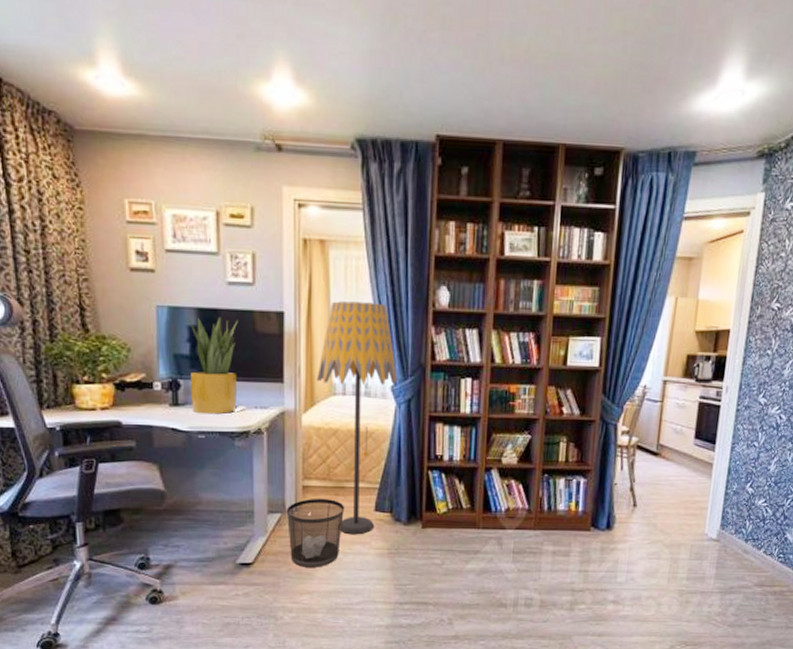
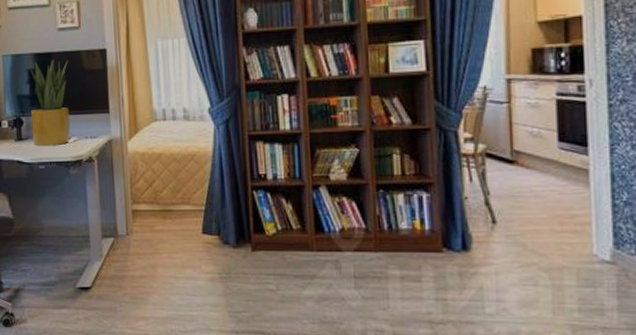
waste bin: present [286,498,345,567] -> none [118,221,174,292]
floor lamp: present [316,301,397,535] -> none [138,31,214,259]
kettle: present [691,361,713,383] -> none [540,53,570,79]

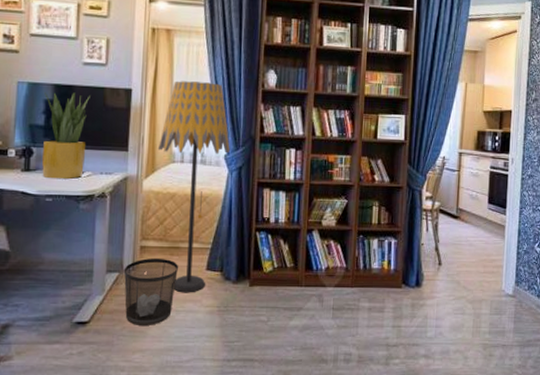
waste bin: none [118,221,174,292] -> present [123,257,179,325]
floor lamp: none [138,31,214,259] -> present [157,81,230,293]

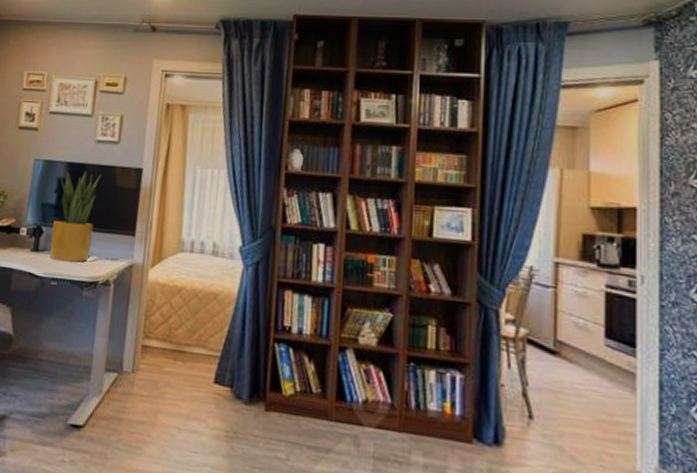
waste bin: present [123,257,179,325] -> none [121,360,183,442]
floor lamp: present [157,81,230,293] -> none [166,160,246,409]
kettle: none [481,136,500,156] -> present [590,242,621,270]

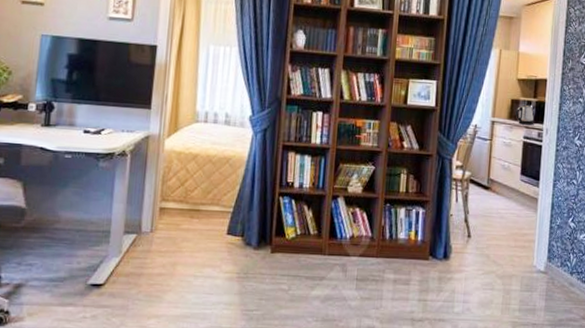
planter: present [49,170,101,263] -> none [62,46,115,136]

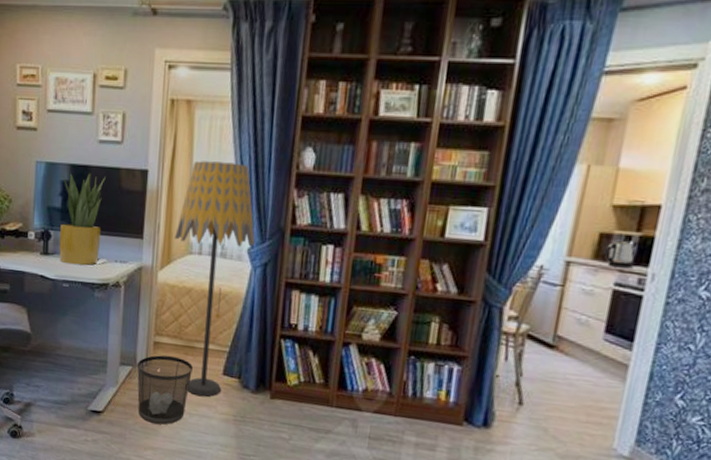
planter: none [62,46,115,136] -> present [58,172,106,266]
waste bin: none [141,220,199,290] -> present [137,355,194,425]
floor lamp: none [181,38,256,258] -> present [174,160,255,397]

